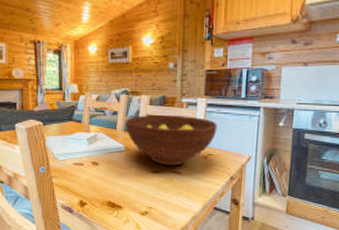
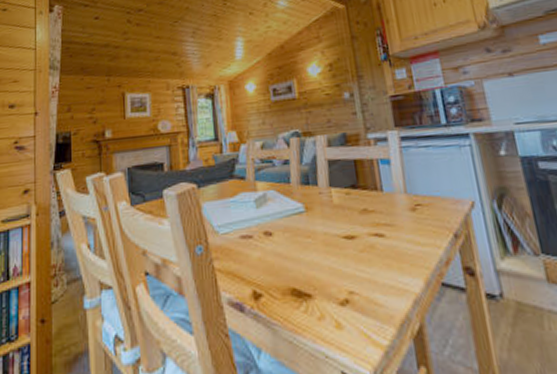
fruit bowl: present [125,114,217,166] -> none [300,155,421,227]

